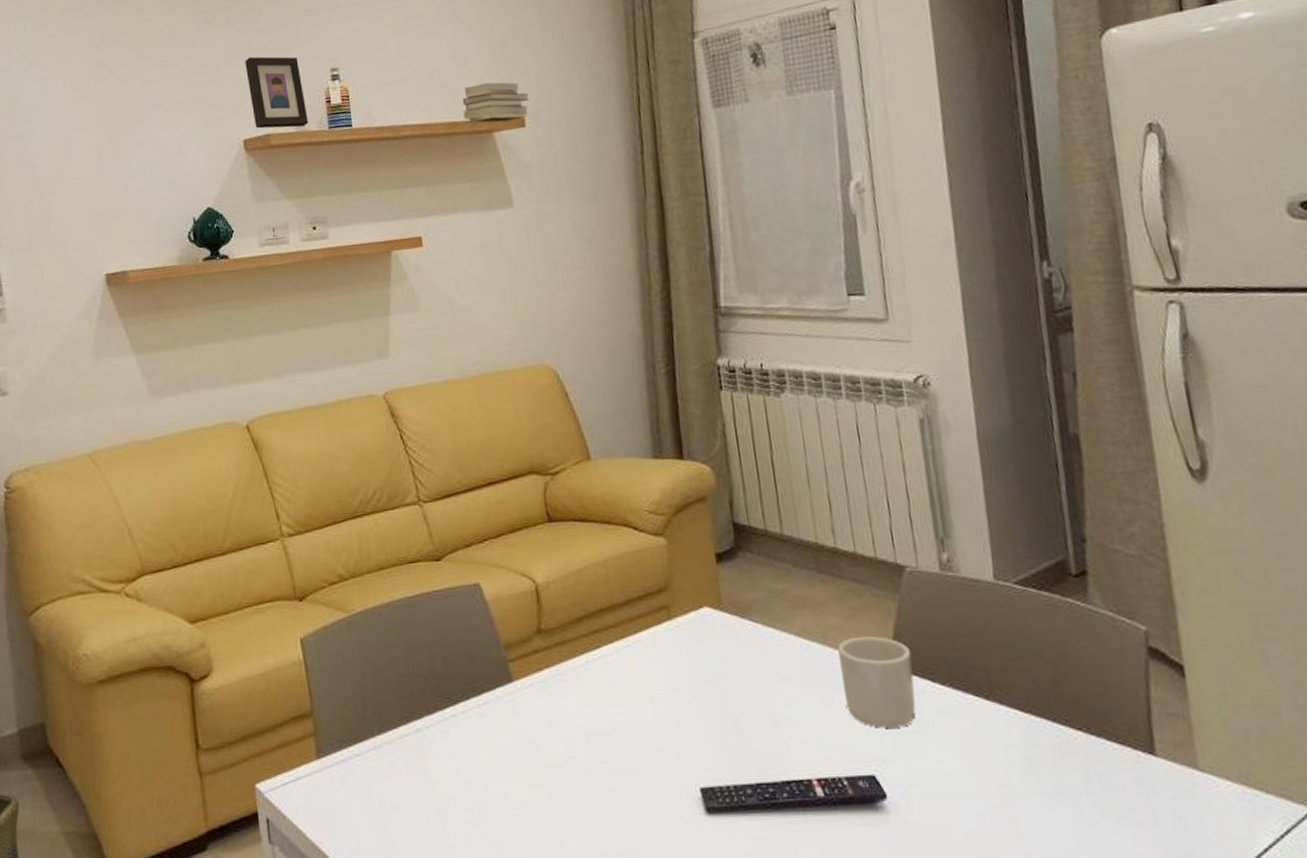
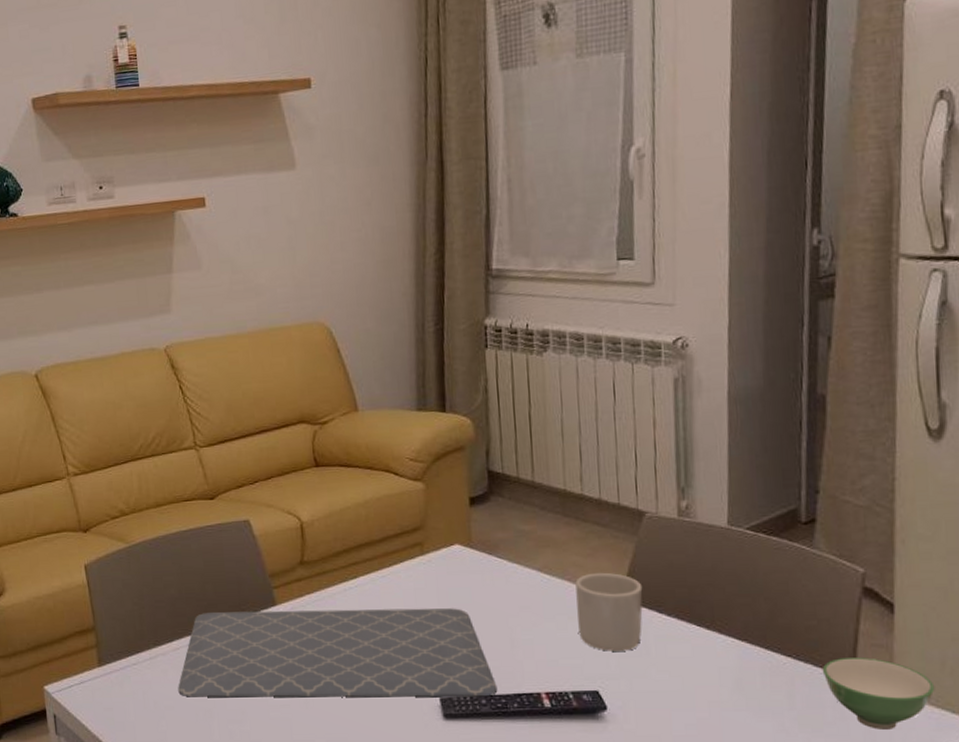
picture frame: present [245,56,309,129] -> none [33,13,96,88]
placemat: none [406,681,764,794] -> present [178,608,498,698]
books: present [462,82,530,123] -> none [249,41,317,84]
bowl: none [1116,729,1244,815] -> present [822,657,935,730]

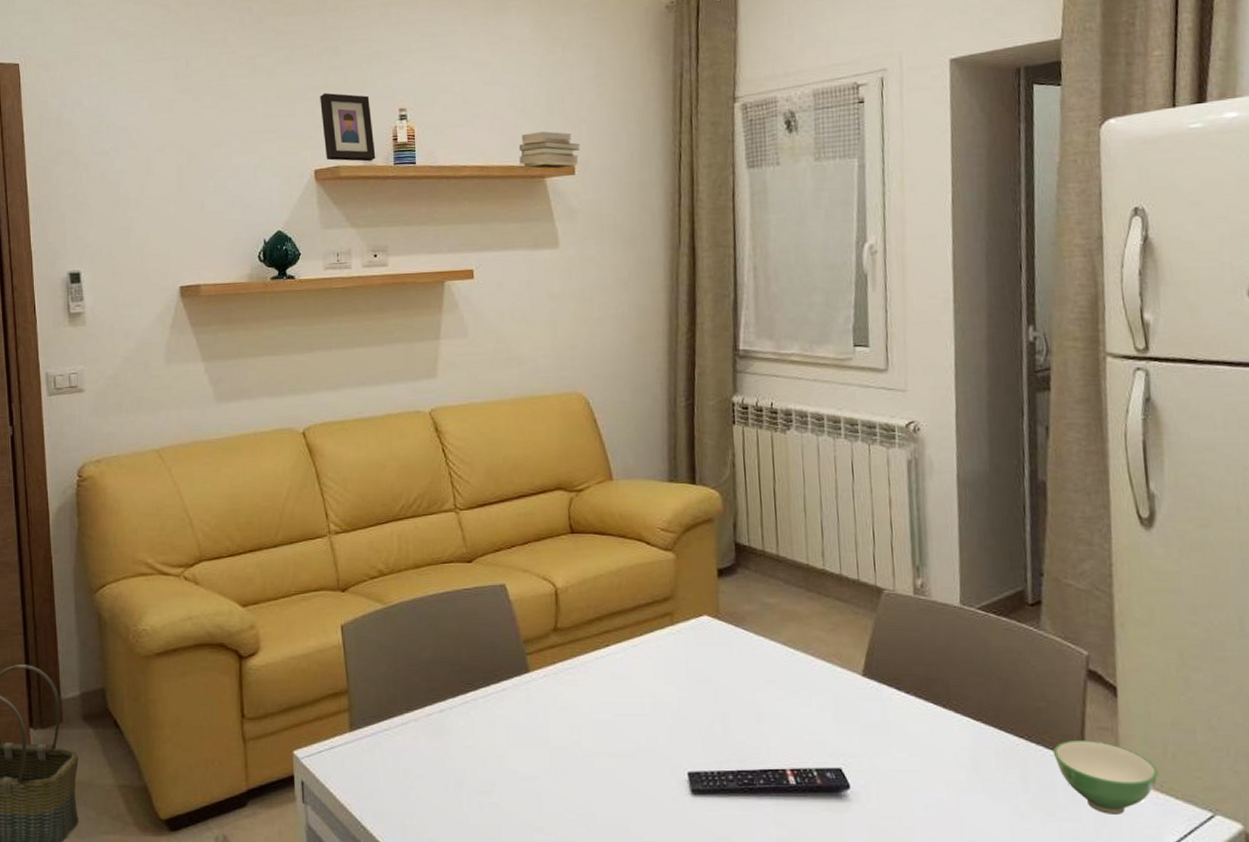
picture frame: none [33,13,96,88] -> present [320,93,376,162]
placemat: present [178,608,498,698] -> none [429,677,744,772]
books: none [249,41,317,84] -> present [519,131,581,169]
mug: present [575,572,643,651] -> none [818,648,883,728]

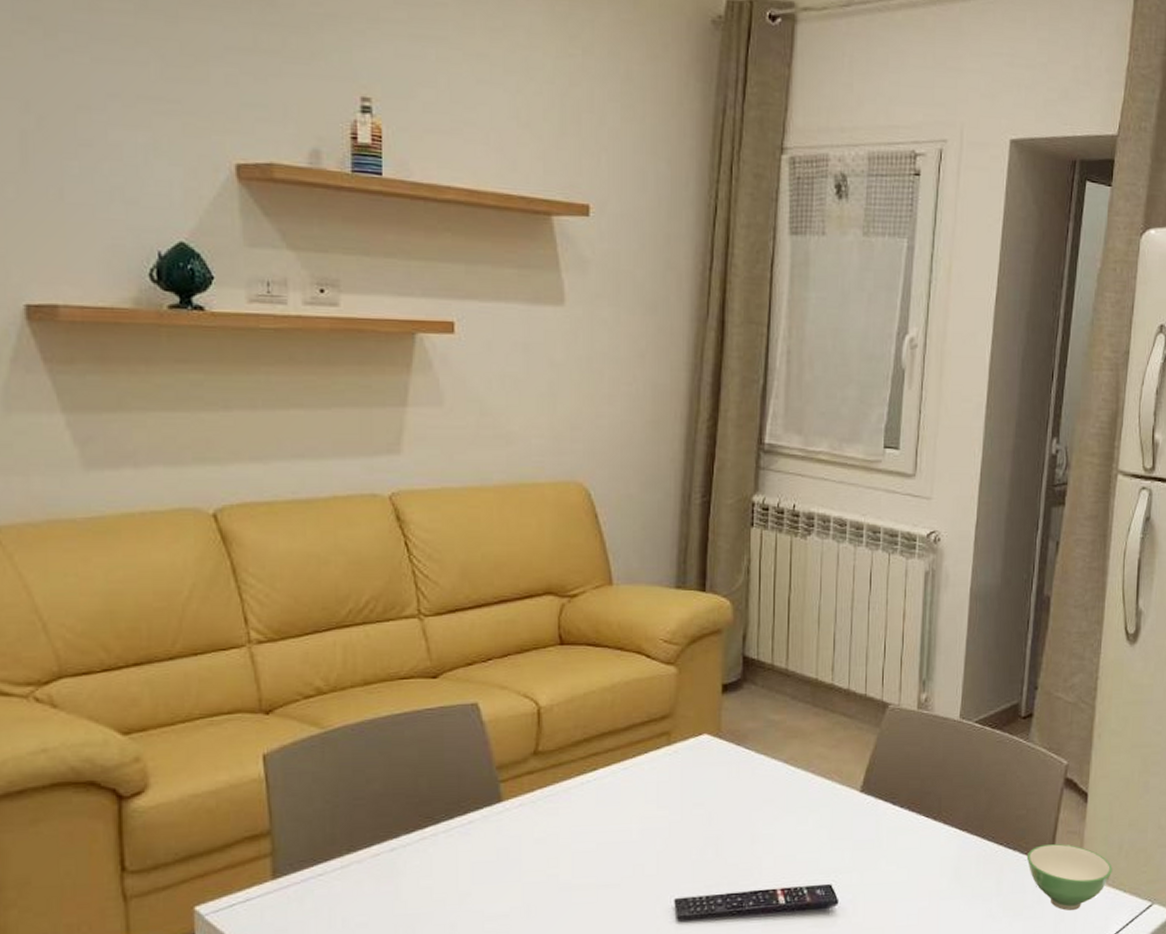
picture frame: present [320,93,376,162] -> none [246,58,326,163]
books: present [519,131,581,169] -> none [520,155,598,207]

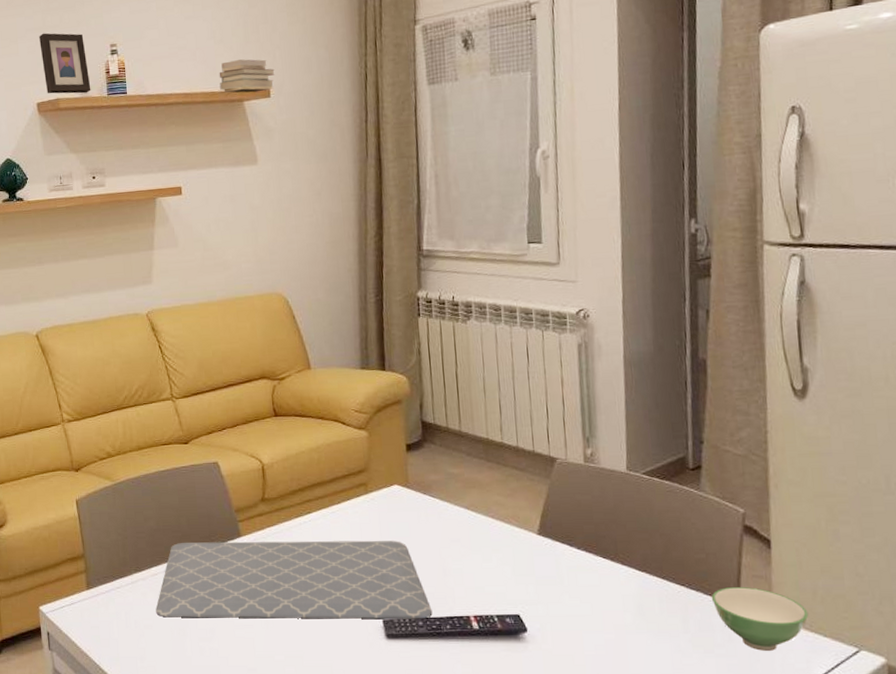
picture frame: none [246,58,326,163] -> present [39,33,91,94]
placemat: none [374,802,734,912] -> present [156,540,433,619]
books: none [520,155,598,207] -> present [219,59,275,93]

